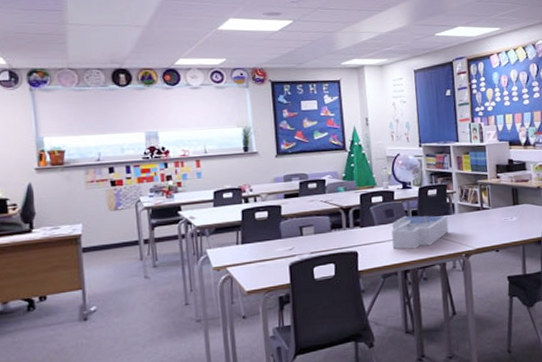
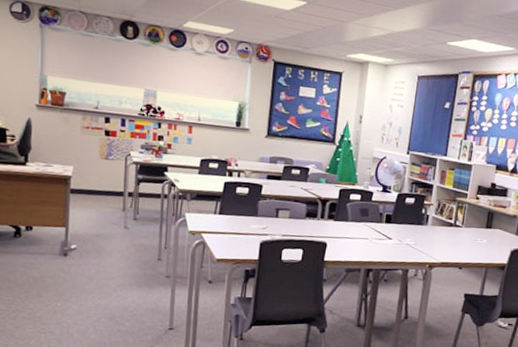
desk organizer: present [392,215,449,250] -> none [361,217,420,252]

